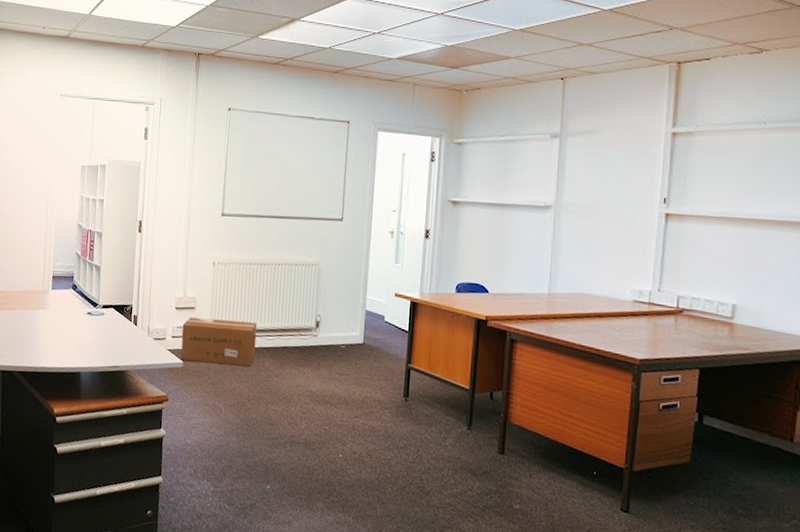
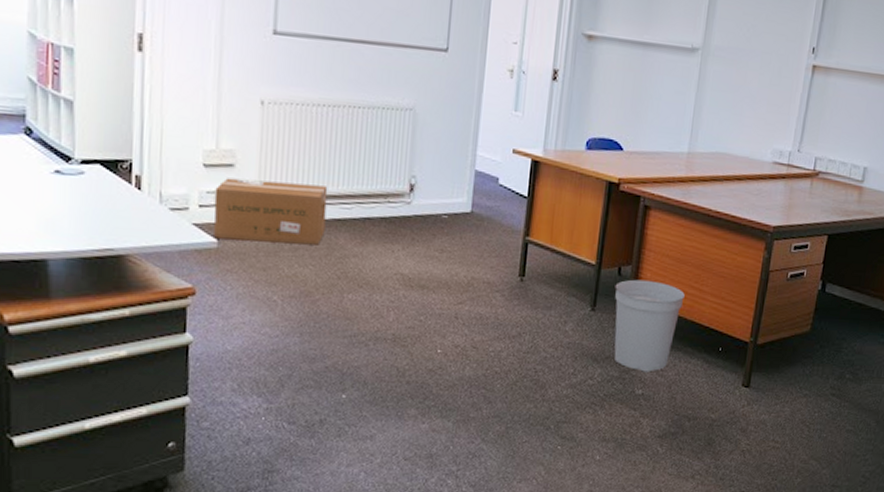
plant pot: none [488,403,555,489] -> present [614,279,685,372]

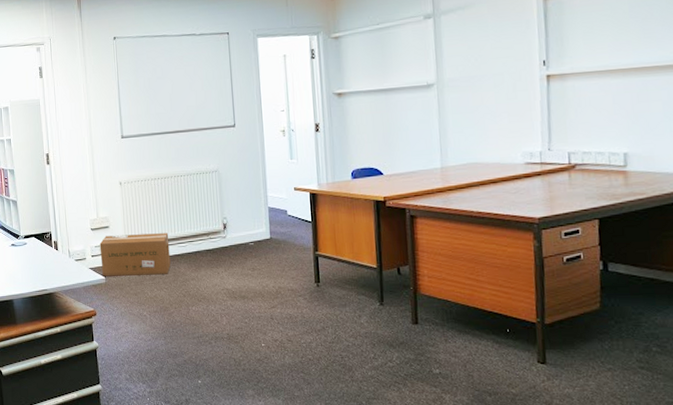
plant pot: present [614,279,685,372] -> none [397,276,463,354]

